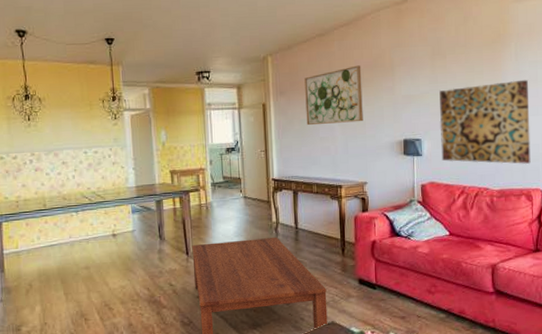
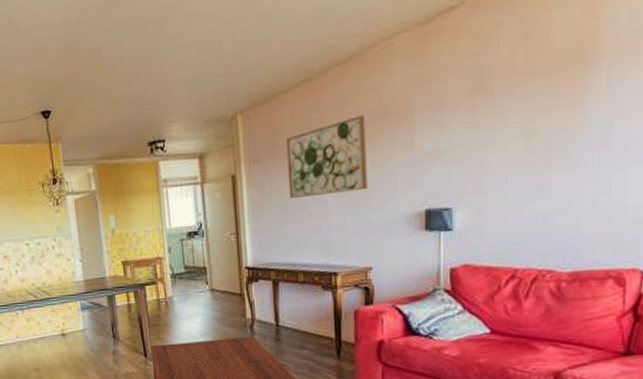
wall art: present [439,79,531,164] -> none [480,113,628,237]

